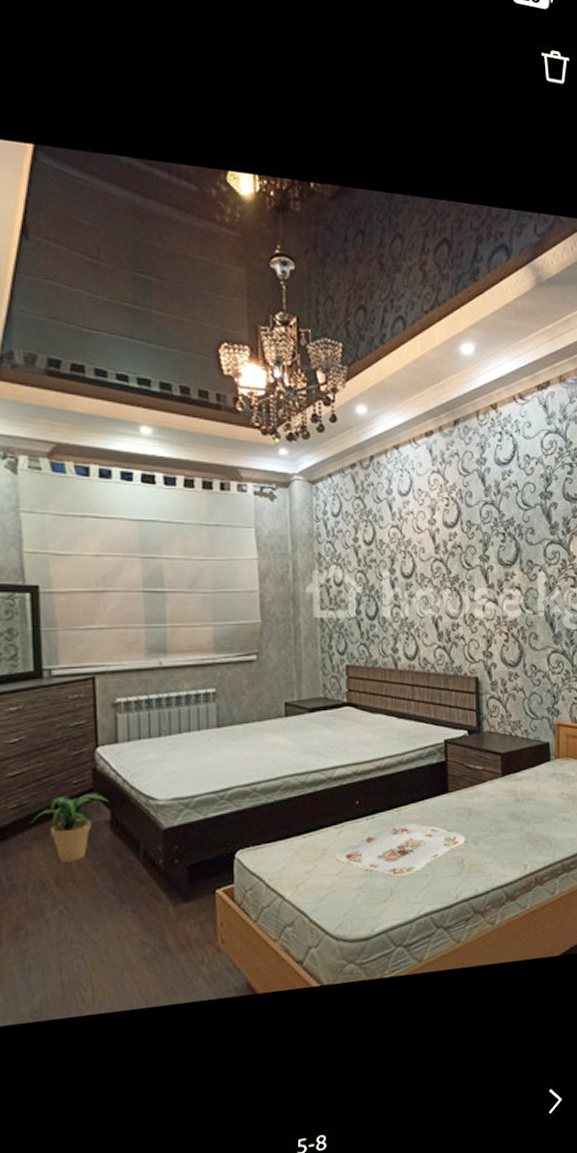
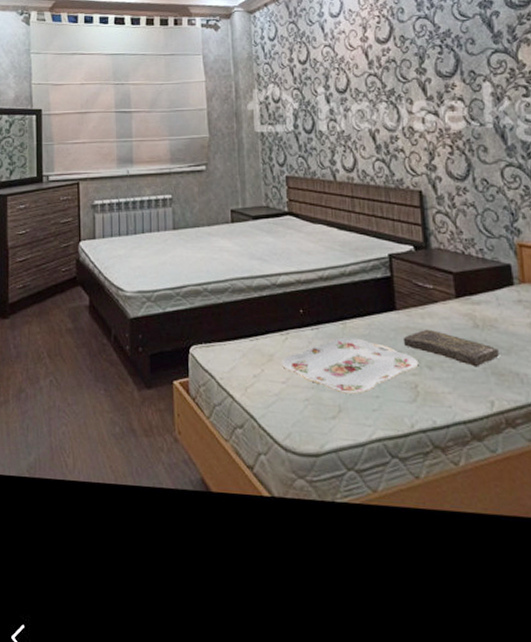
potted plant: present [31,792,109,863] -> none [32,280,88,339]
book: none [453,807,534,837] -> present [403,329,499,367]

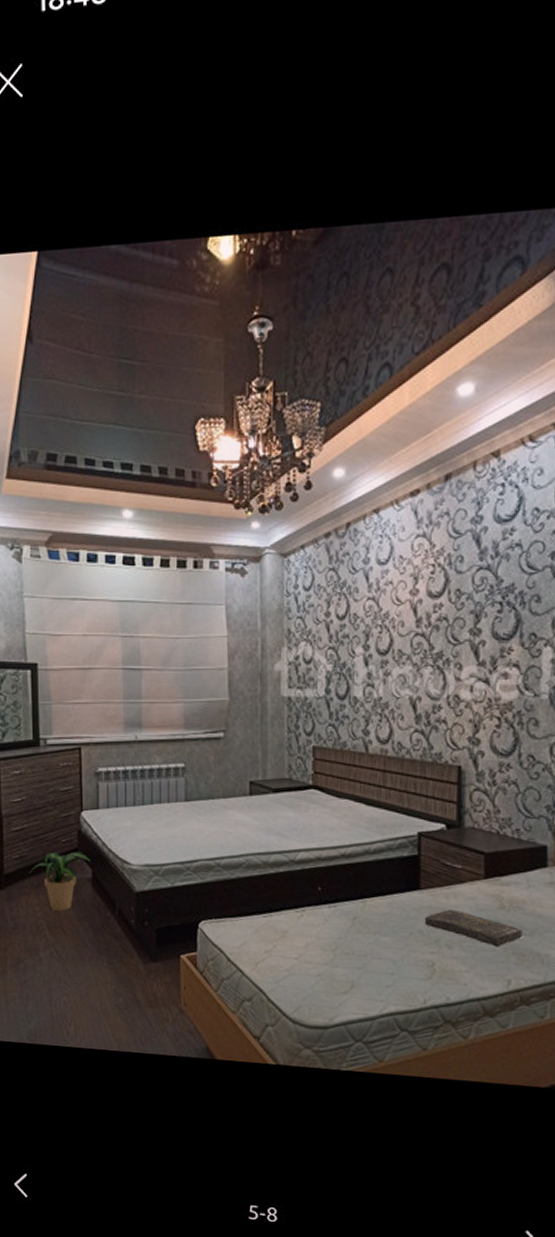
potted plant: none [32,280,88,339] -> present [30,851,91,911]
serving tray: present [282,337,419,394] -> none [295,915,438,971]

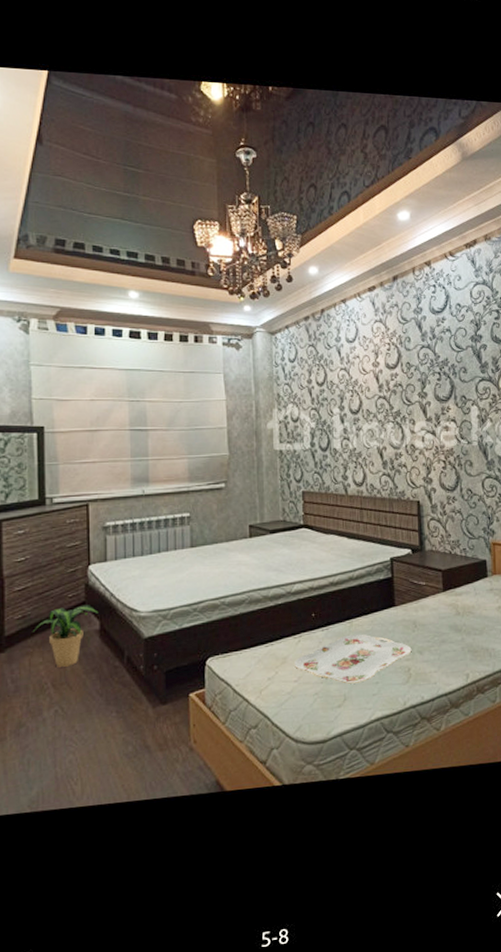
serving tray: none [295,915,438,971] -> present [295,634,412,684]
book: present [424,909,523,948] -> none [399,620,474,648]

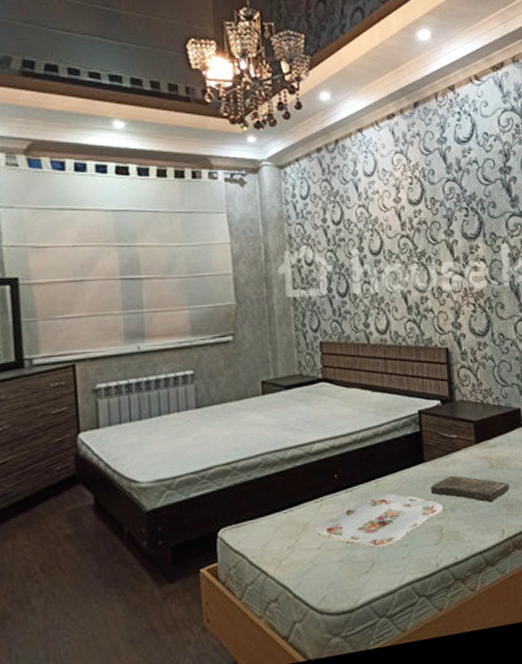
potted plant: present [33,604,99,667] -> none [16,477,92,549]
book: none [399,620,474,648] -> present [430,475,509,503]

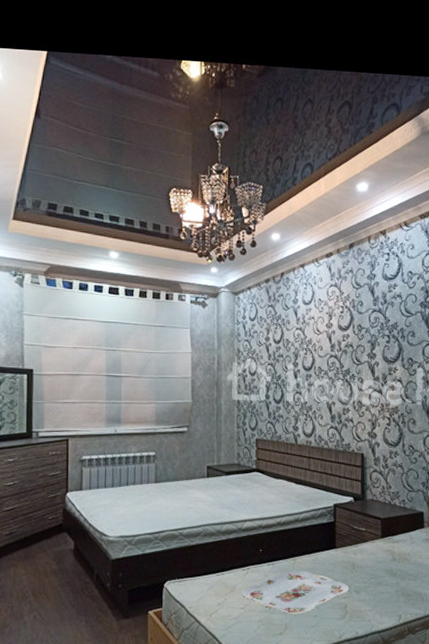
book: present [430,475,509,503] -> none [339,562,408,590]

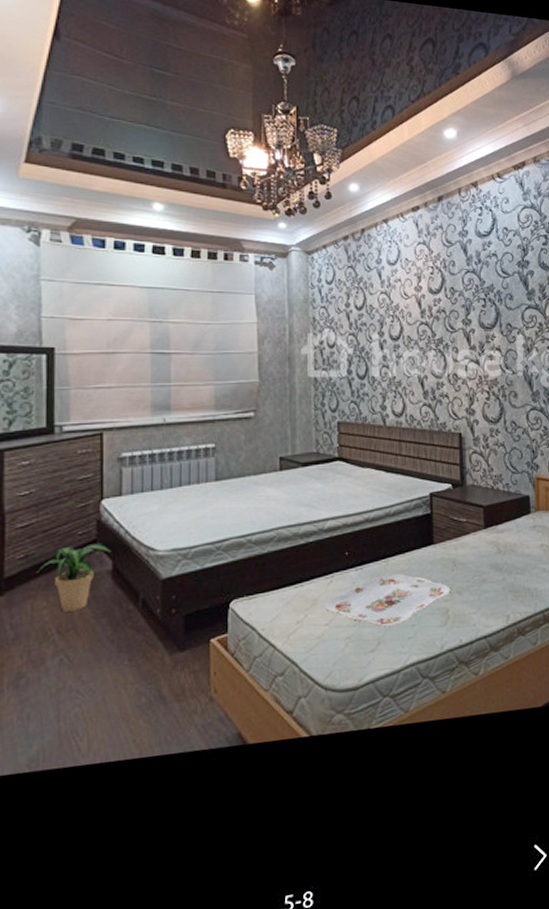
potted plant: none [18,527,74,579] -> present [37,543,112,612]

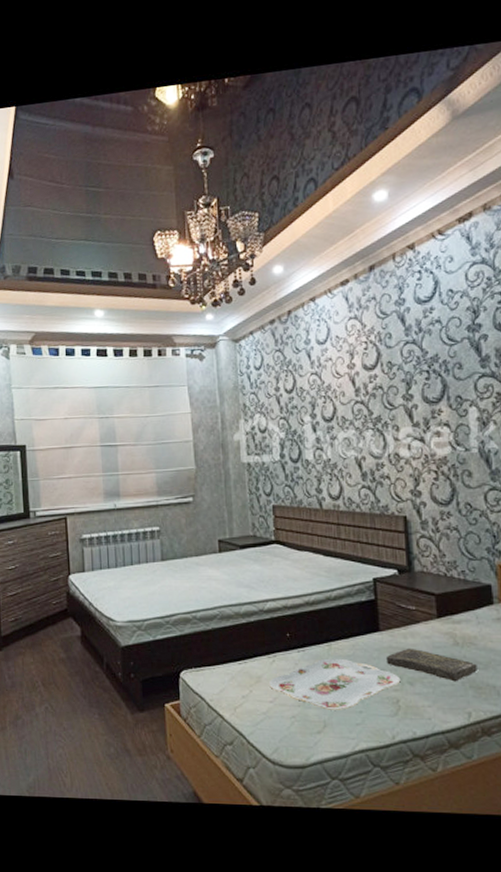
potted plant: present [37,543,112,612] -> none [24,612,79,668]
book: none [438,558,516,588] -> present [385,648,477,682]

